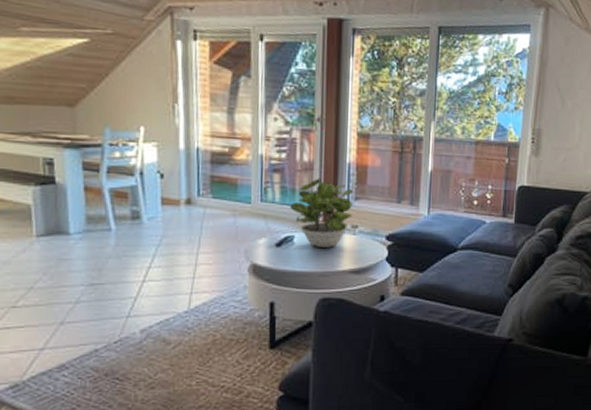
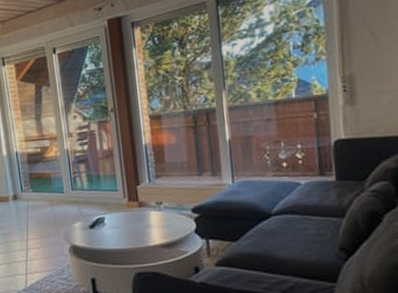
potted plant: present [290,178,354,247] -> none [97,162,156,226]

